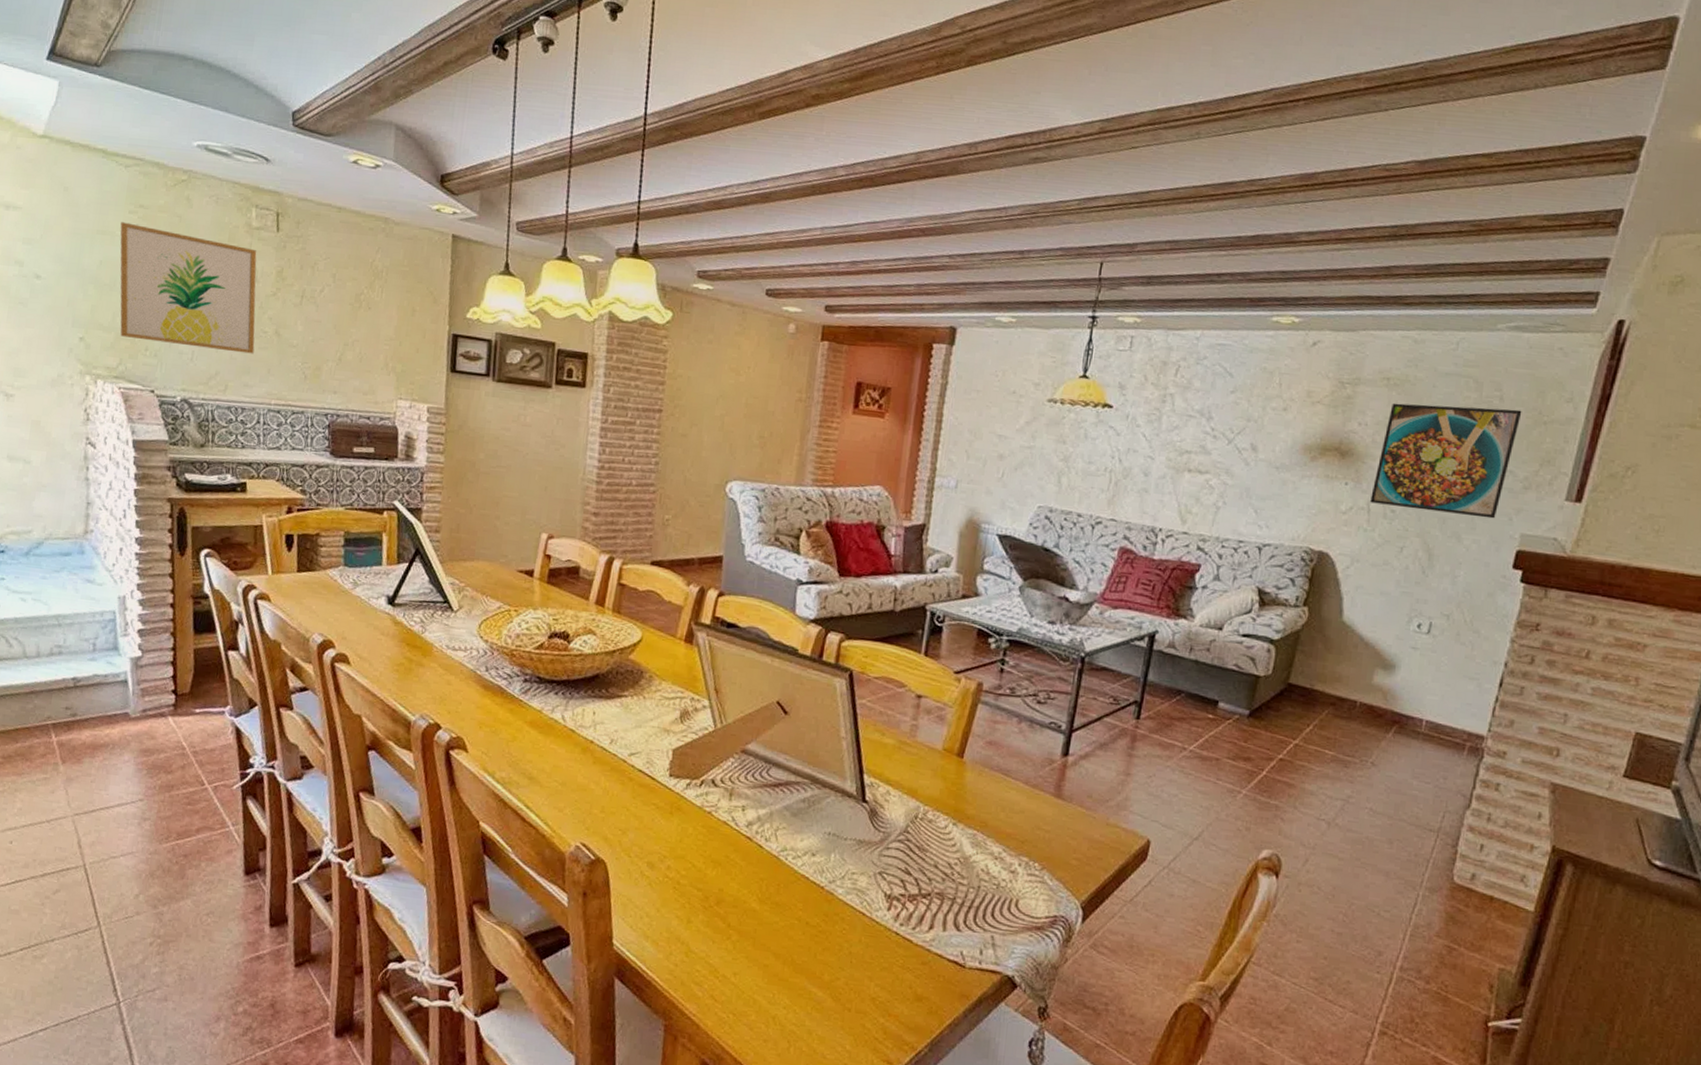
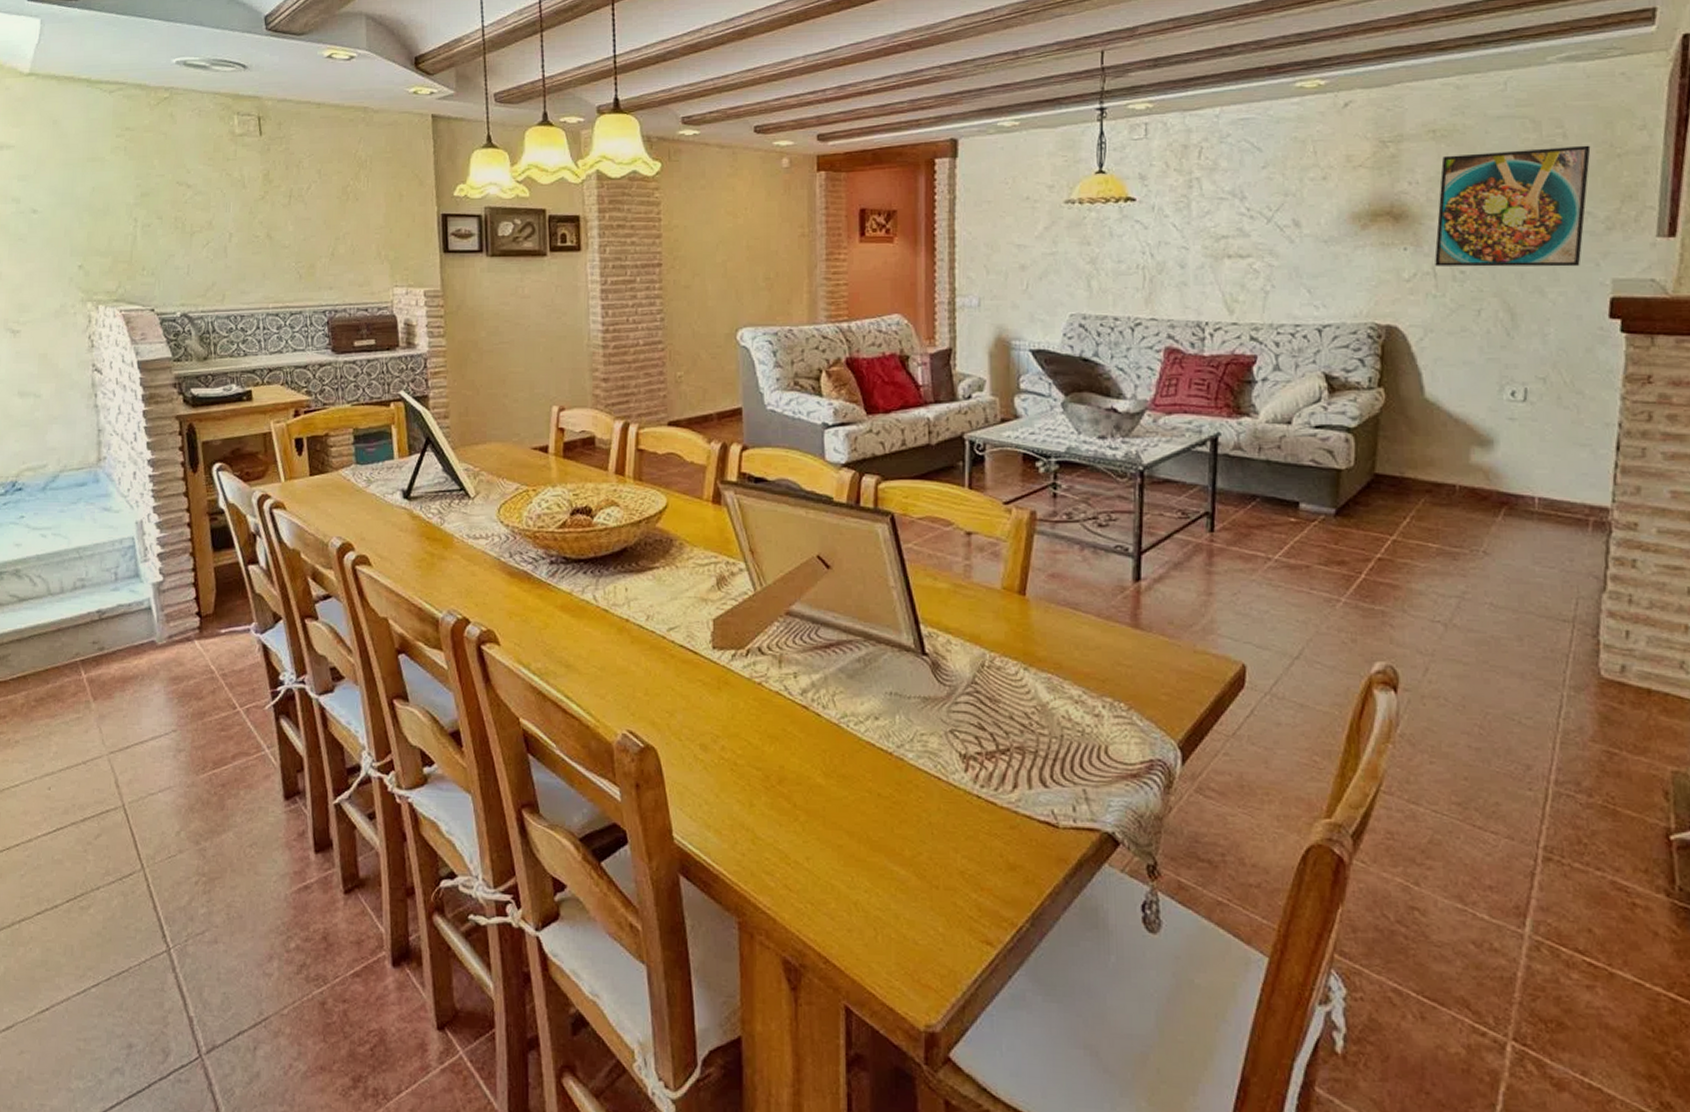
wall art: present [120,222,257,354] -> none [109,146,248,261]

